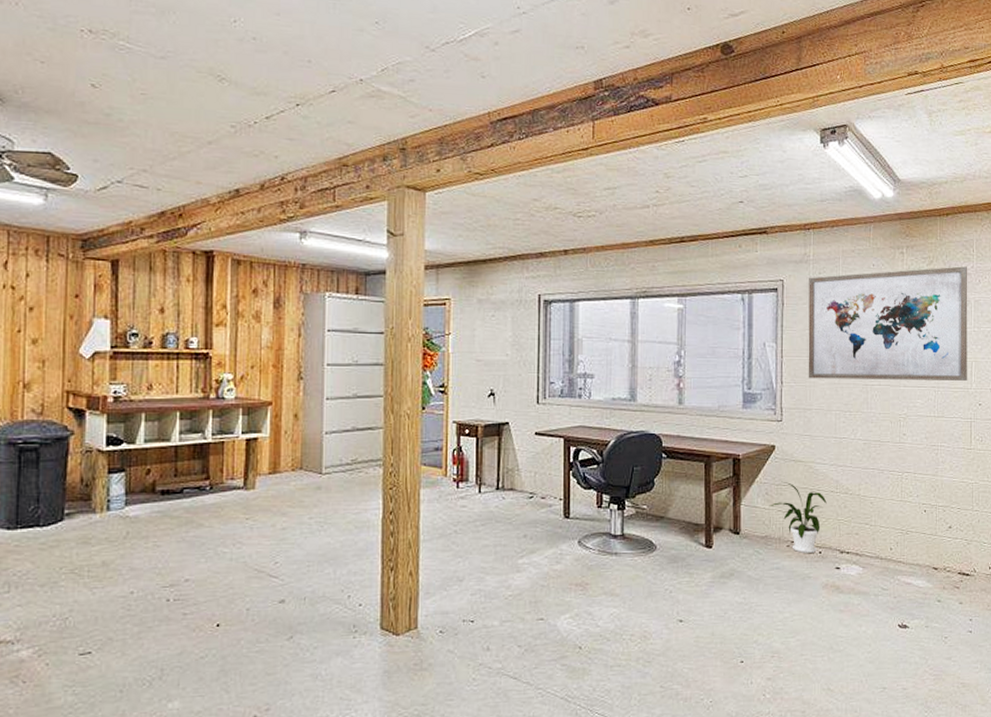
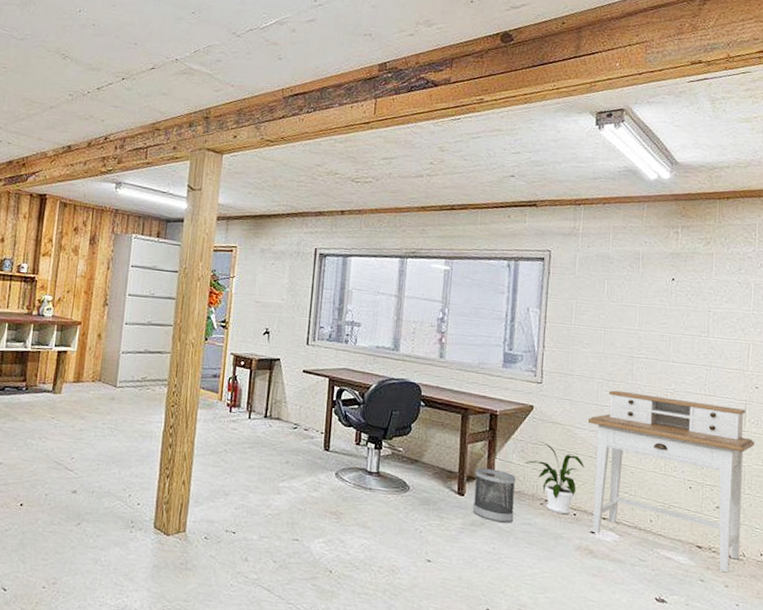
wastebasket: none [721,516,762,571] -> present [472,467,516,523]
wall art: present [808,266,968,381] -> none [571,249,748,363]
desk: none [827,421,980,590] -> present [587,390,755,573]

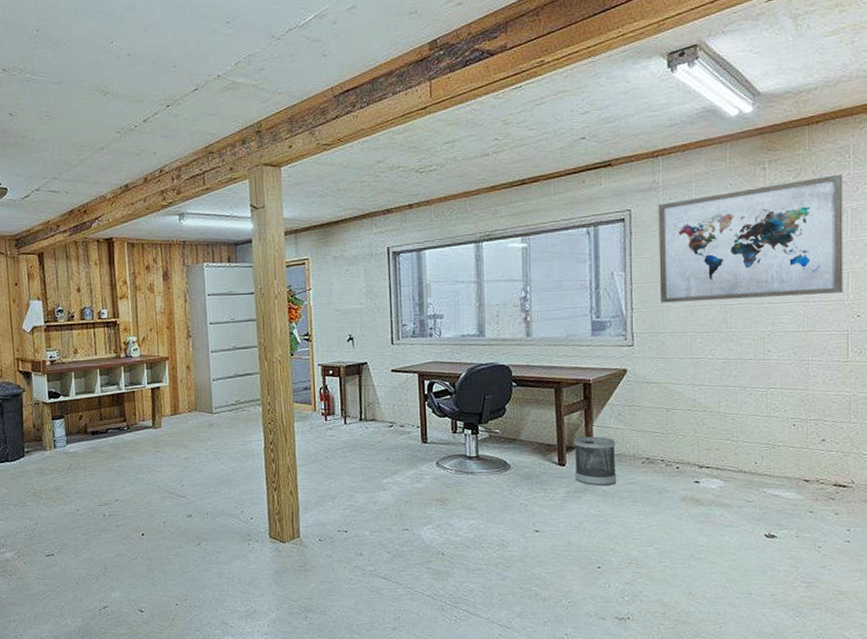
house plant: present [524,440,584,515] -> none [622,402,684,470]
wall art: none [571,249,748,363] -> present [658,174,843,303]
desk: present [587,390,755,573] -> none [683,339,859,502]

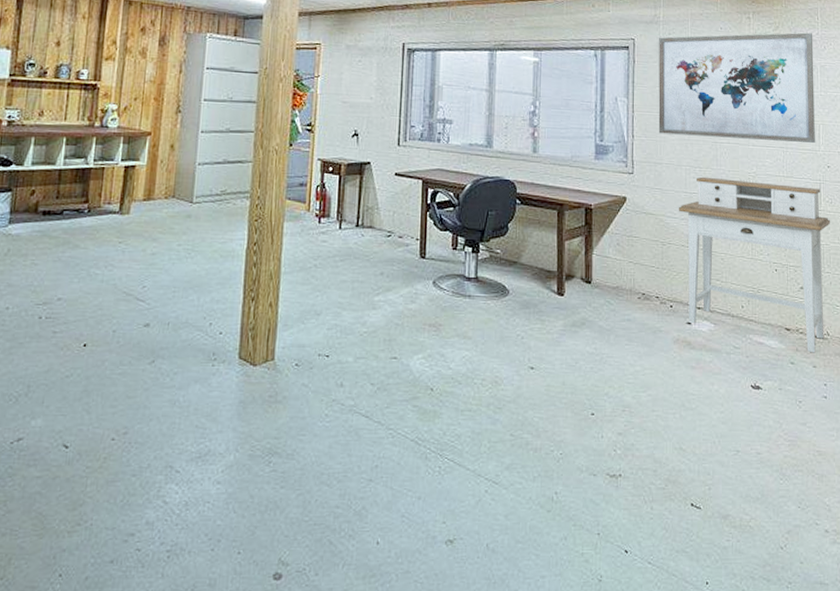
wastebasket: present [574,436,617,486] -> none [572,265,614,321]
desk: none [683,339,859,502] -> present [678,176,830,353]

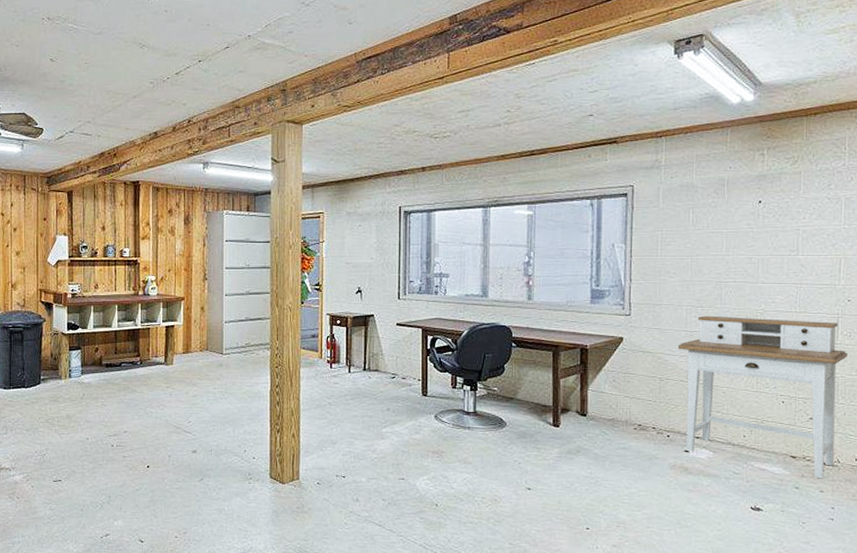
wall art: present [658,32,815,143] -> none [658,164,838,277]

